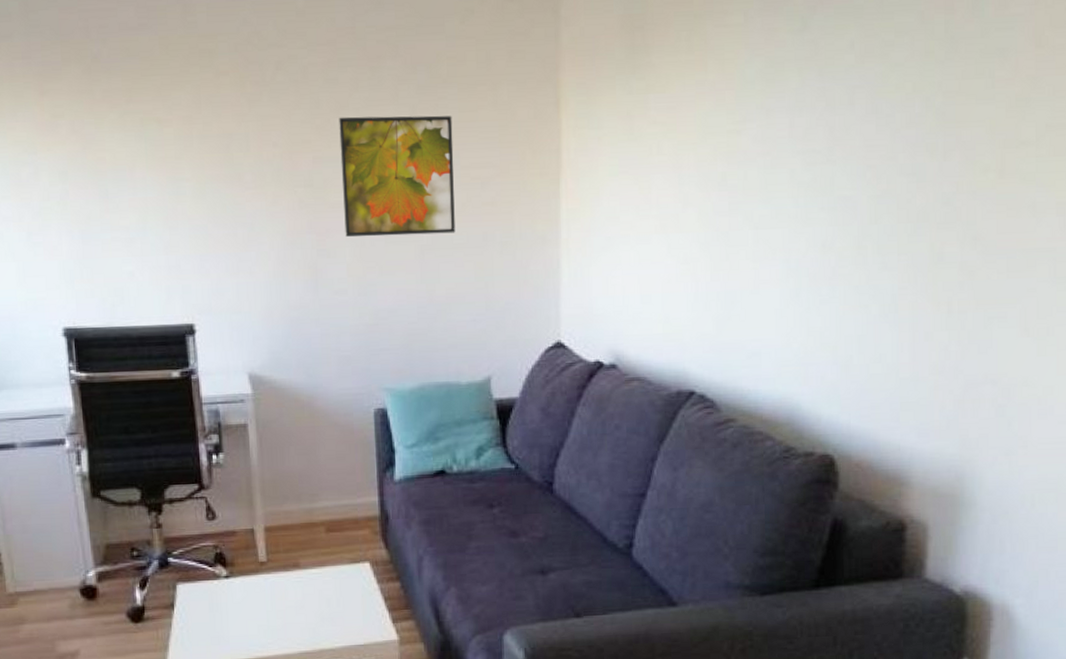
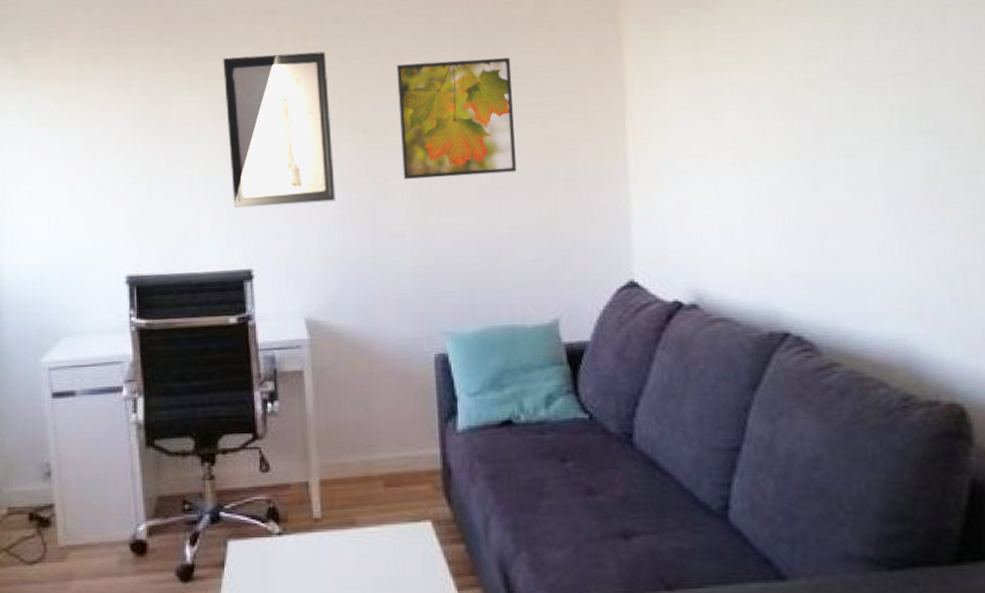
wall art: none [157,98,278,261] -> present [222,51,336,209]

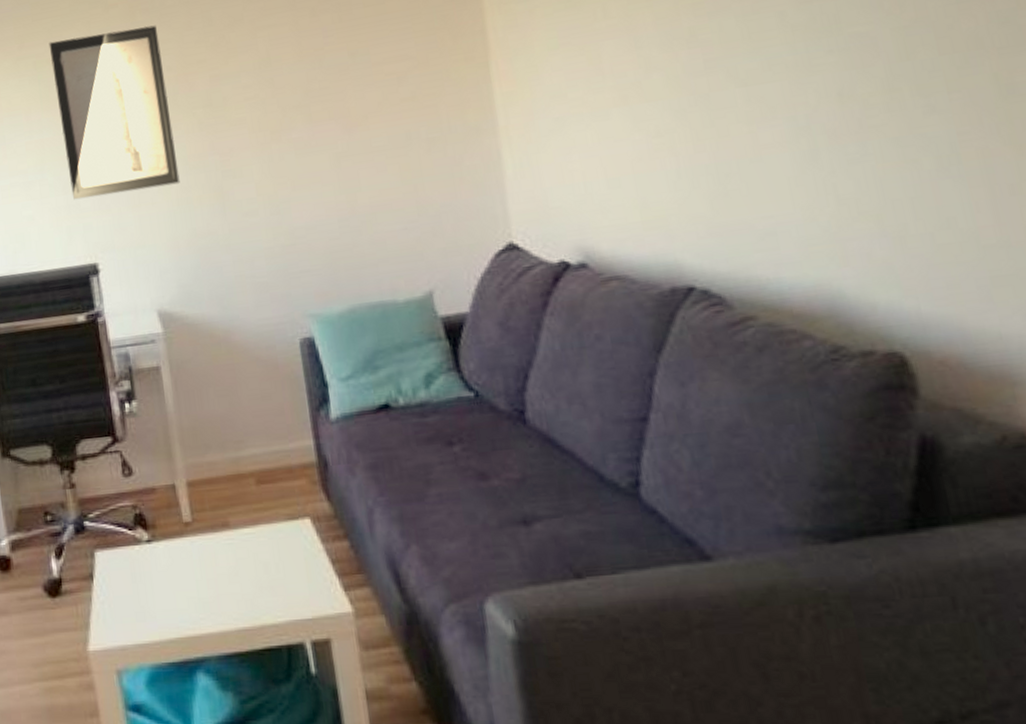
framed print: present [397,57,517,179] -> none [234,12,374,154]

